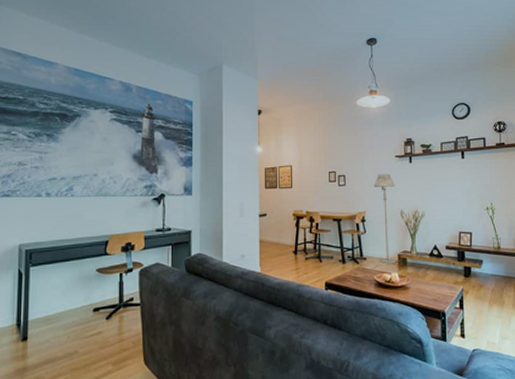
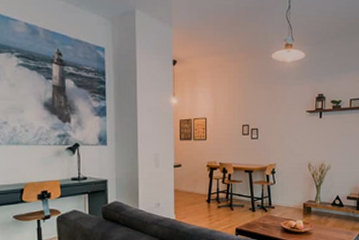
floor lamp: present [374,174,396,264] -> none [285,128,305,213]

